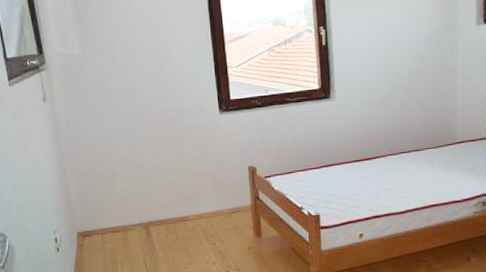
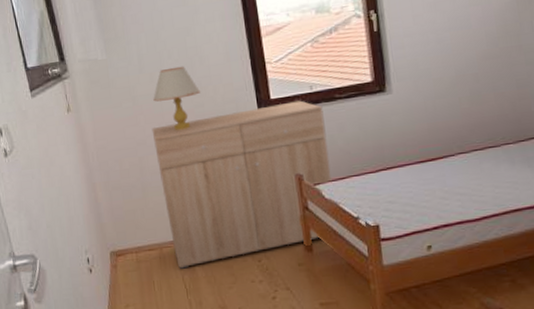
dresser: none [121,102,281,250] -> present [151,100,332,269]
table lamp: none [124,65,168,123] -> present [153,66,200,130]

